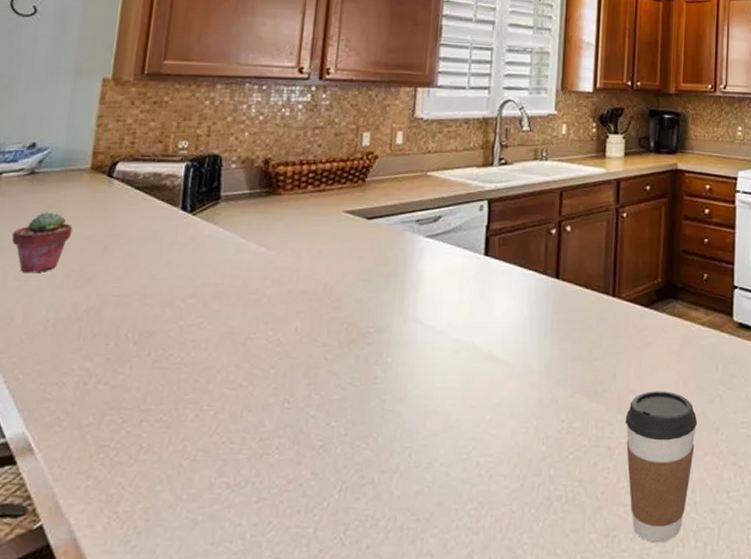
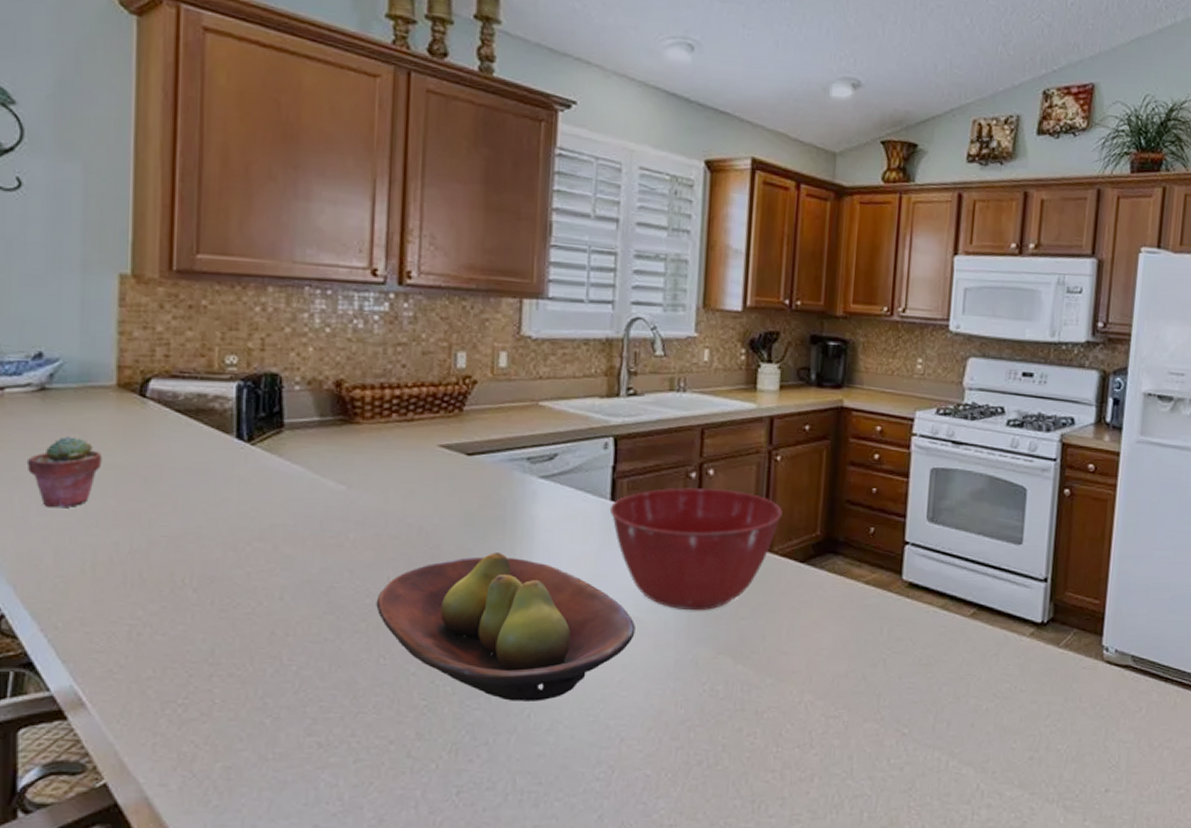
fruit bowl: none [285,304,504,441] -> present [376,552,636,701]
mixing bowl: none [483,242,629,353] -> present [609,487,783,611]
coffee cup: present [625,391,698,543] -> none [775,653,858,809]

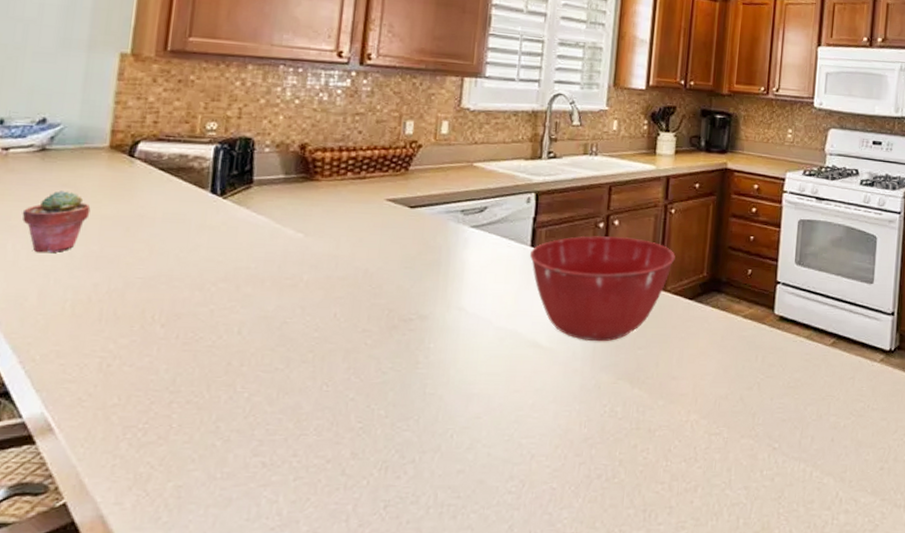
fruit bowl: present [376,552,636,701] -> none [323,292,548,423]

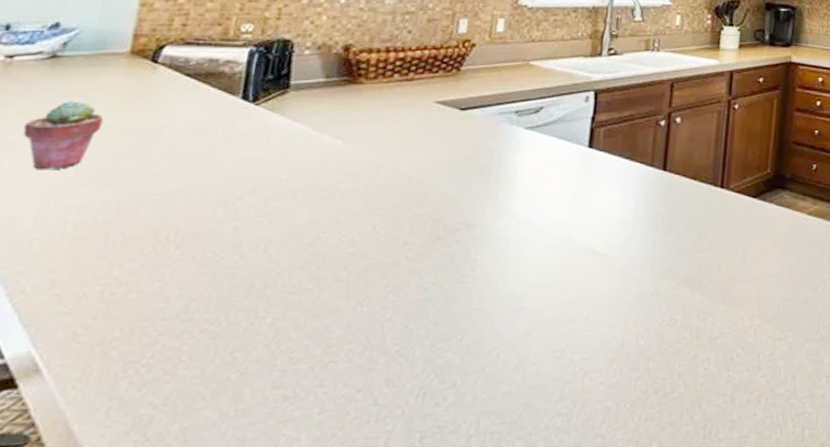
mixing bowl: present [529,235,675,342] -> none [586,133,739,246]

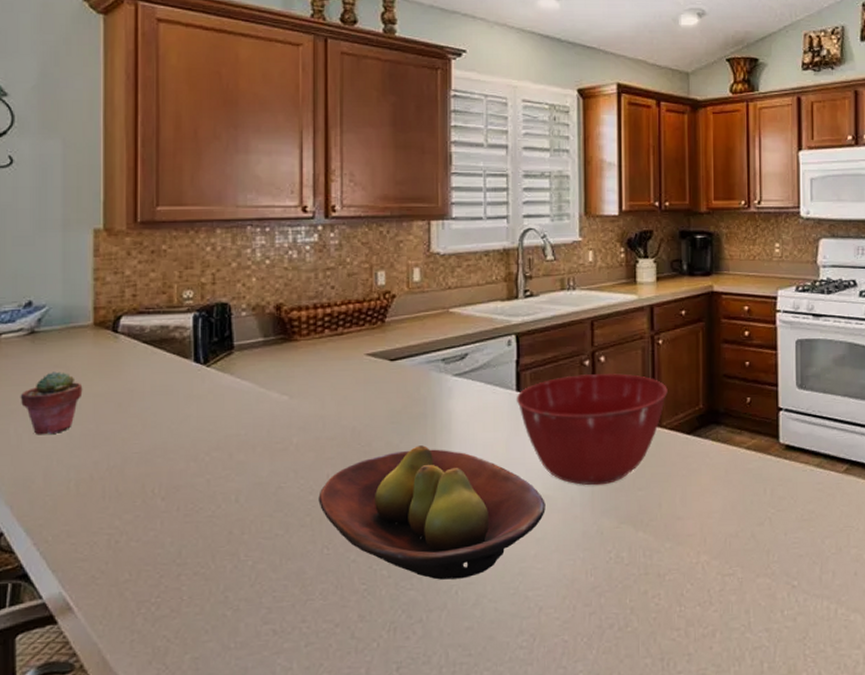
fruit bowl: none [359,199,604,341] -> present [318,445,546,580]
mixing bowl: none [586,133,739,246] -> present [516,373,668,486]

